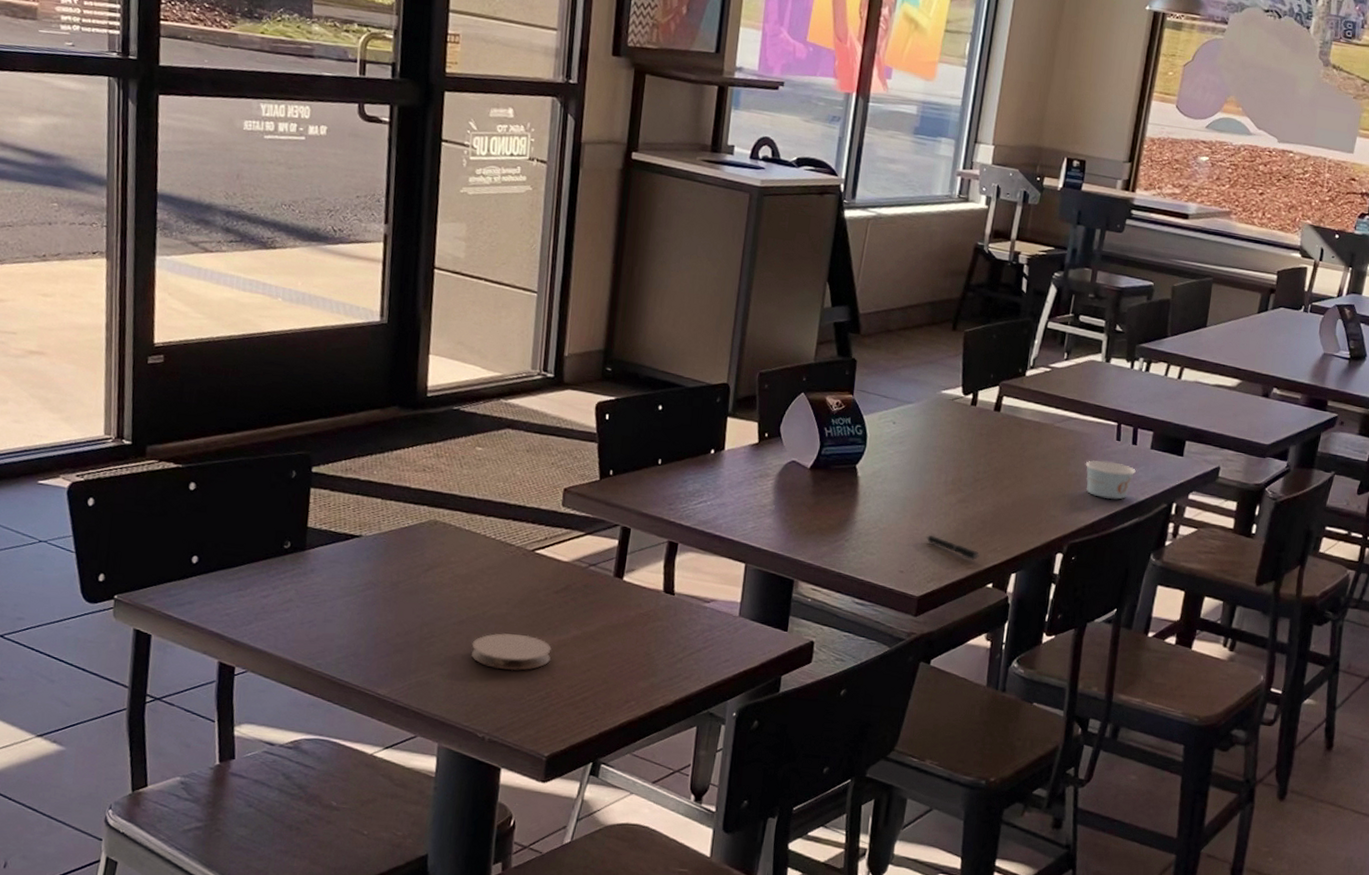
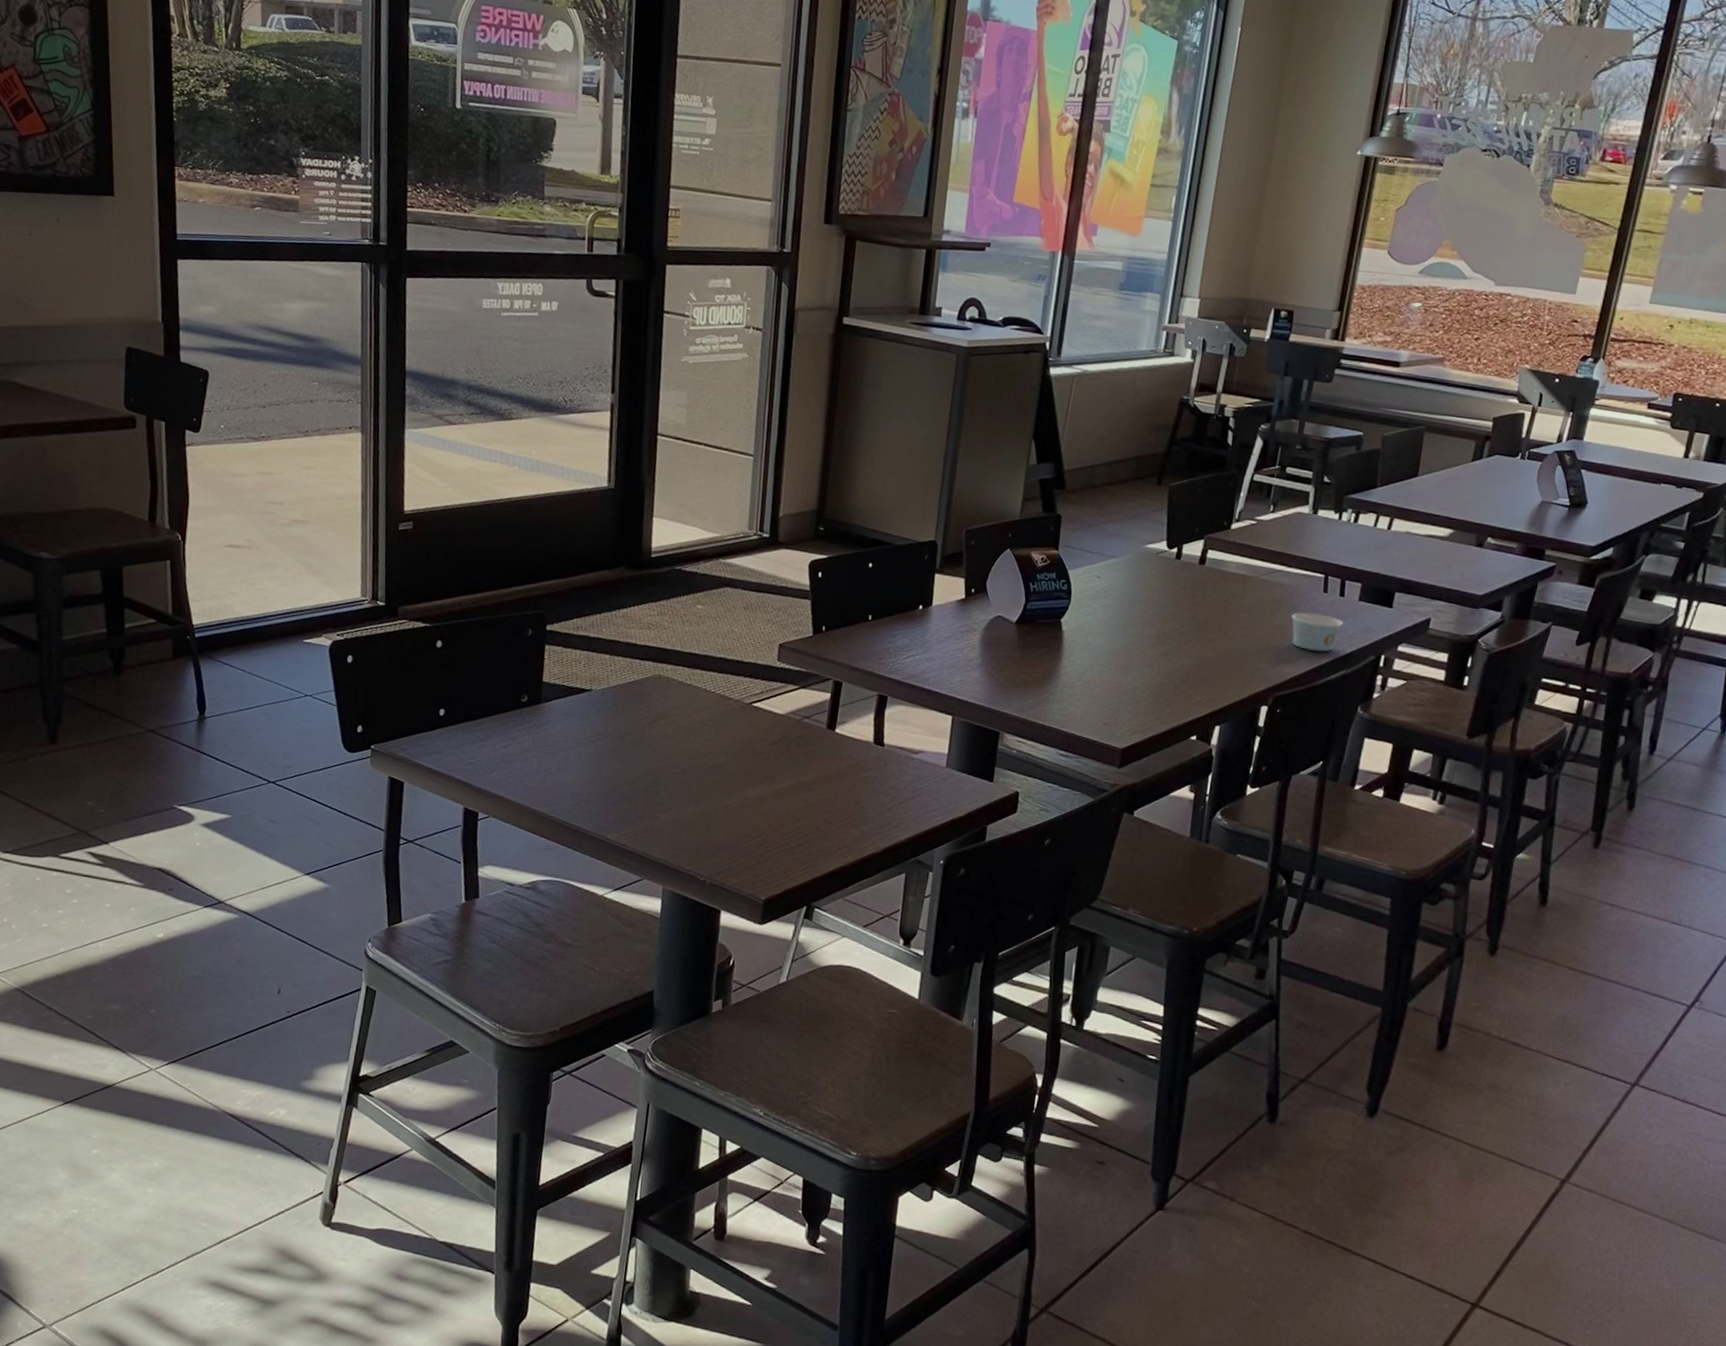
coaster: present [472,633,552,671] -> none [693,782,768,818]
pen: present [925,535,979,560] -> none [1129,687,1183,713]

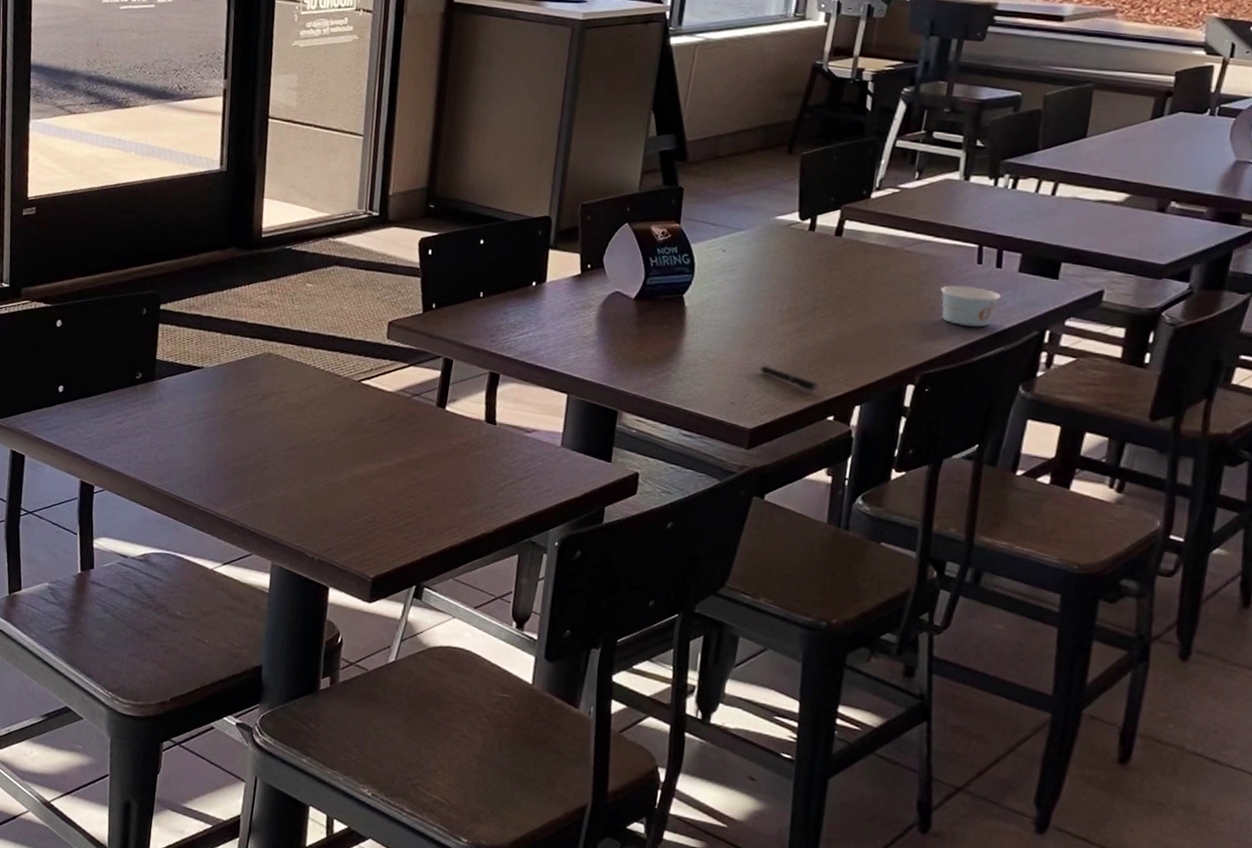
pen: none [1129,687,1183,713] -> present [758,365,819,392]

